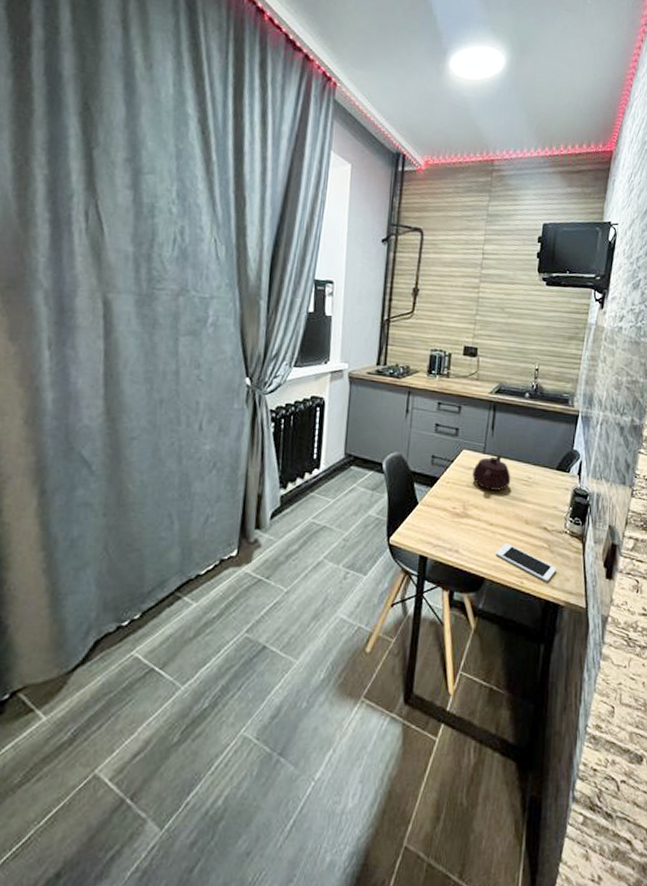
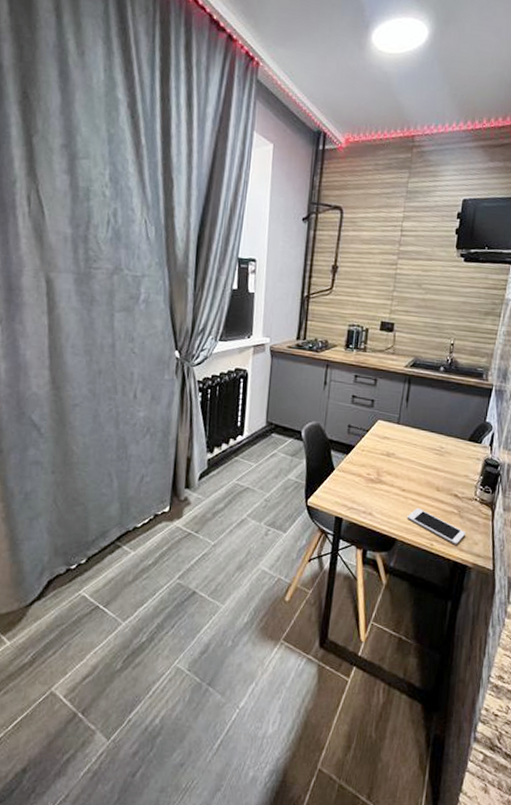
teapot: present [472,454,511,491] -> none [386,425,424,459]

